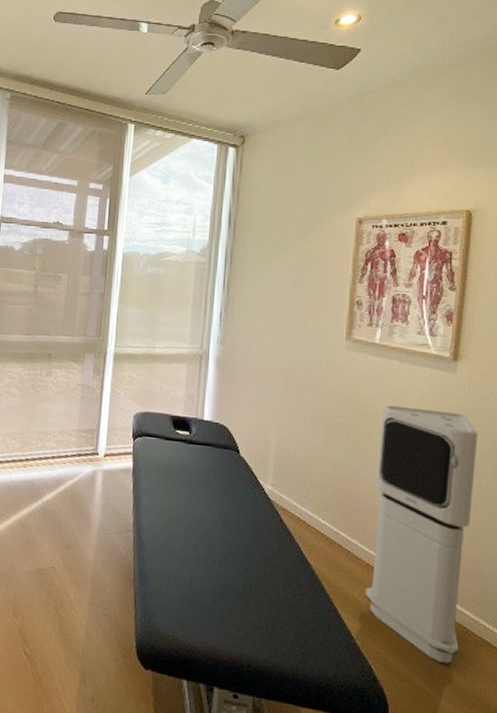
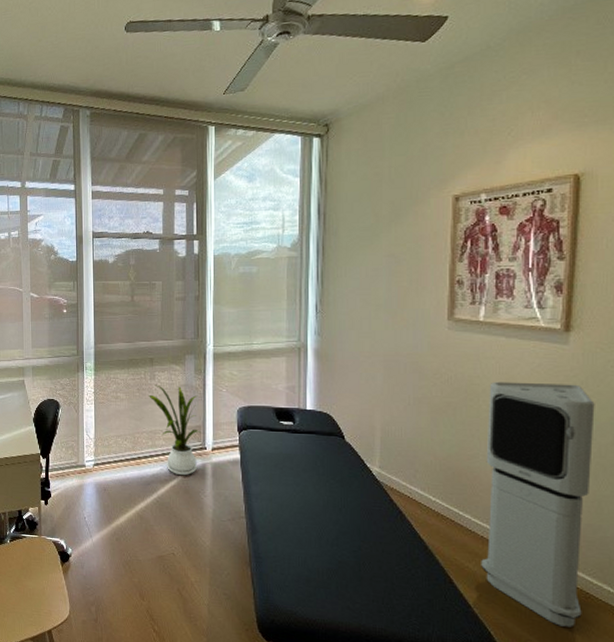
house plant: none [43,382,95,482] -> present [149,385,201,475]

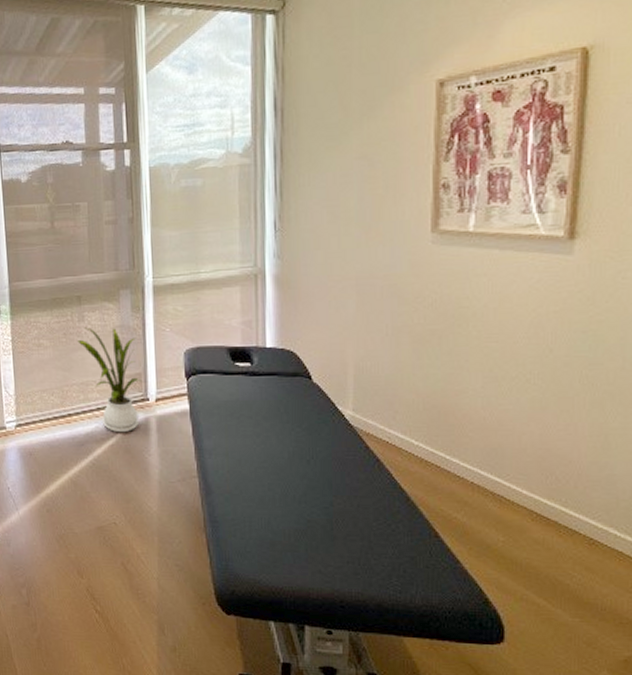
air purifier: present [481,381,595,627] -> none [471,301,603,578]

